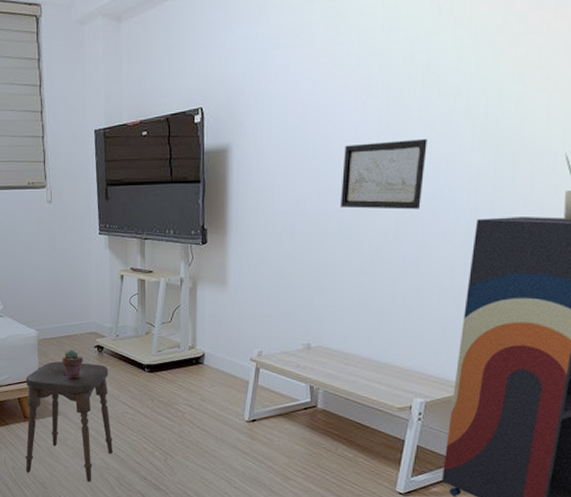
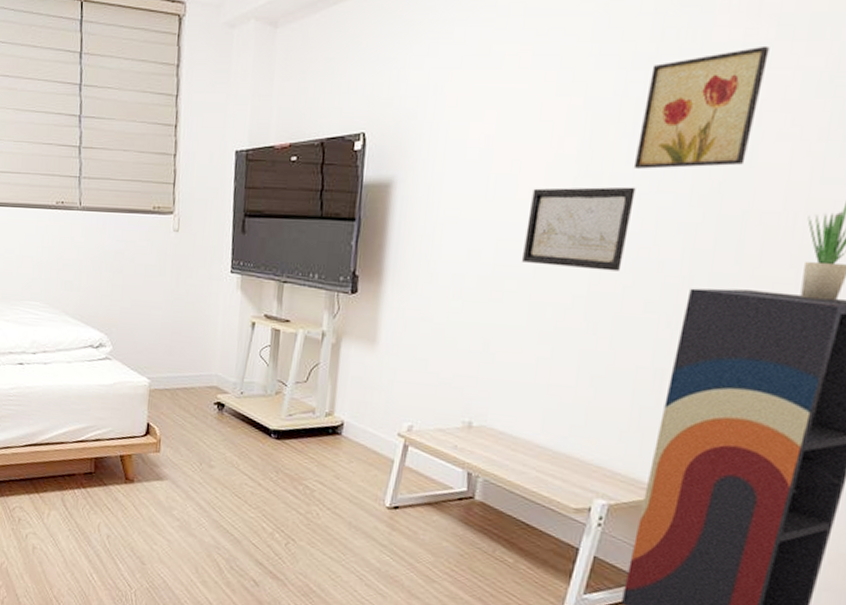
stool: present [25,361,114,482] -> none [122,416,229,562]
potted succulent: present [62,350,83,379] -> none [175,405,200,439]
wall art: none [424,15,525,123] -> present [633,45,770,169]

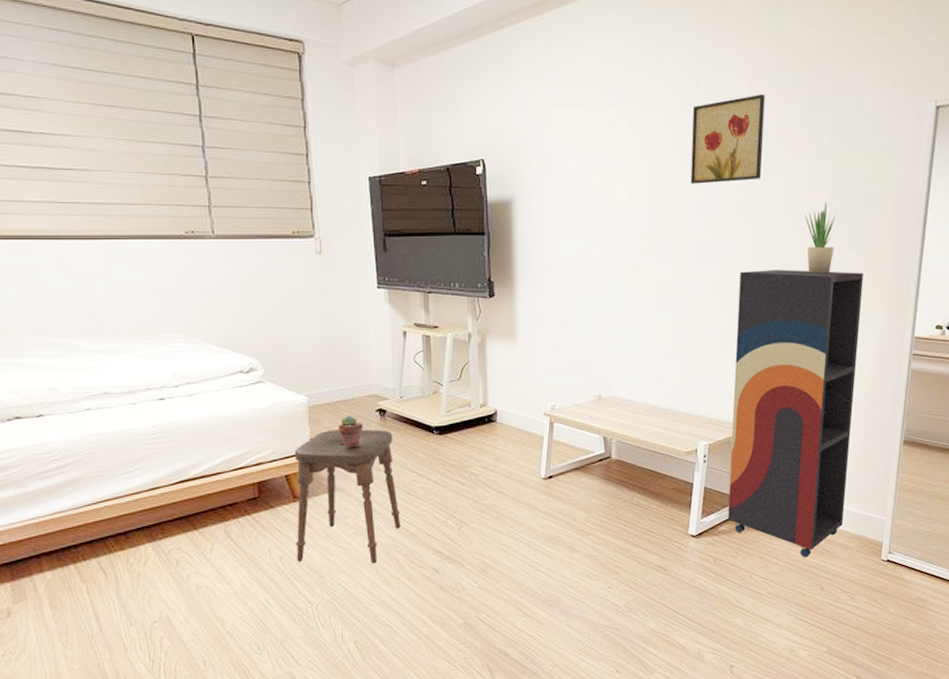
stool: none [122,416,229,562] -> present [294,429,401,564]
potted succulent: none [175,405,200,439] -> present [338,416,363,448]
wall art: present [522,186,636,271] -> none [621,198,694,263]

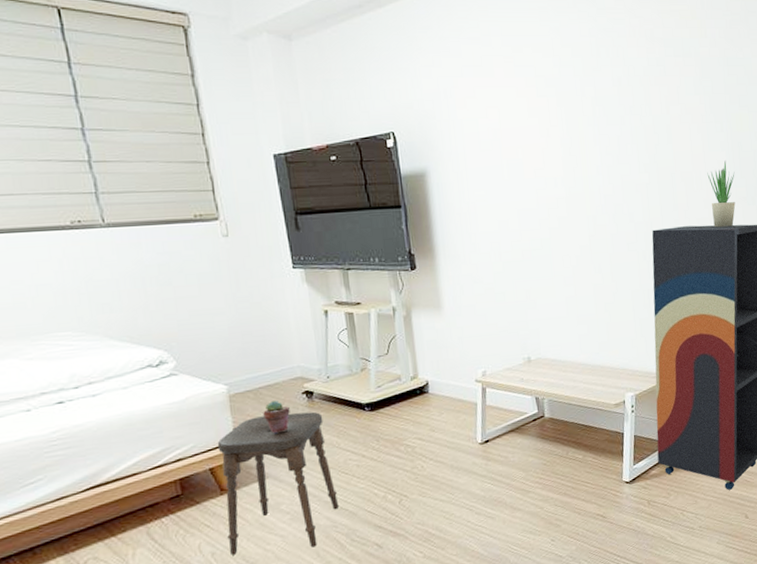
wall art: present [690,93,765,184] -> none [596,60,665,148]

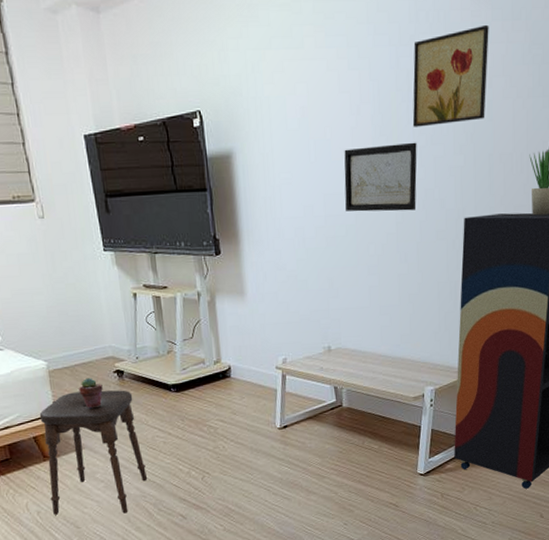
wall art: none [536,162,607,226] -> present [344,142,417,212]
wall art: none [596,60,665,148] -> present [412,24,489,127]

